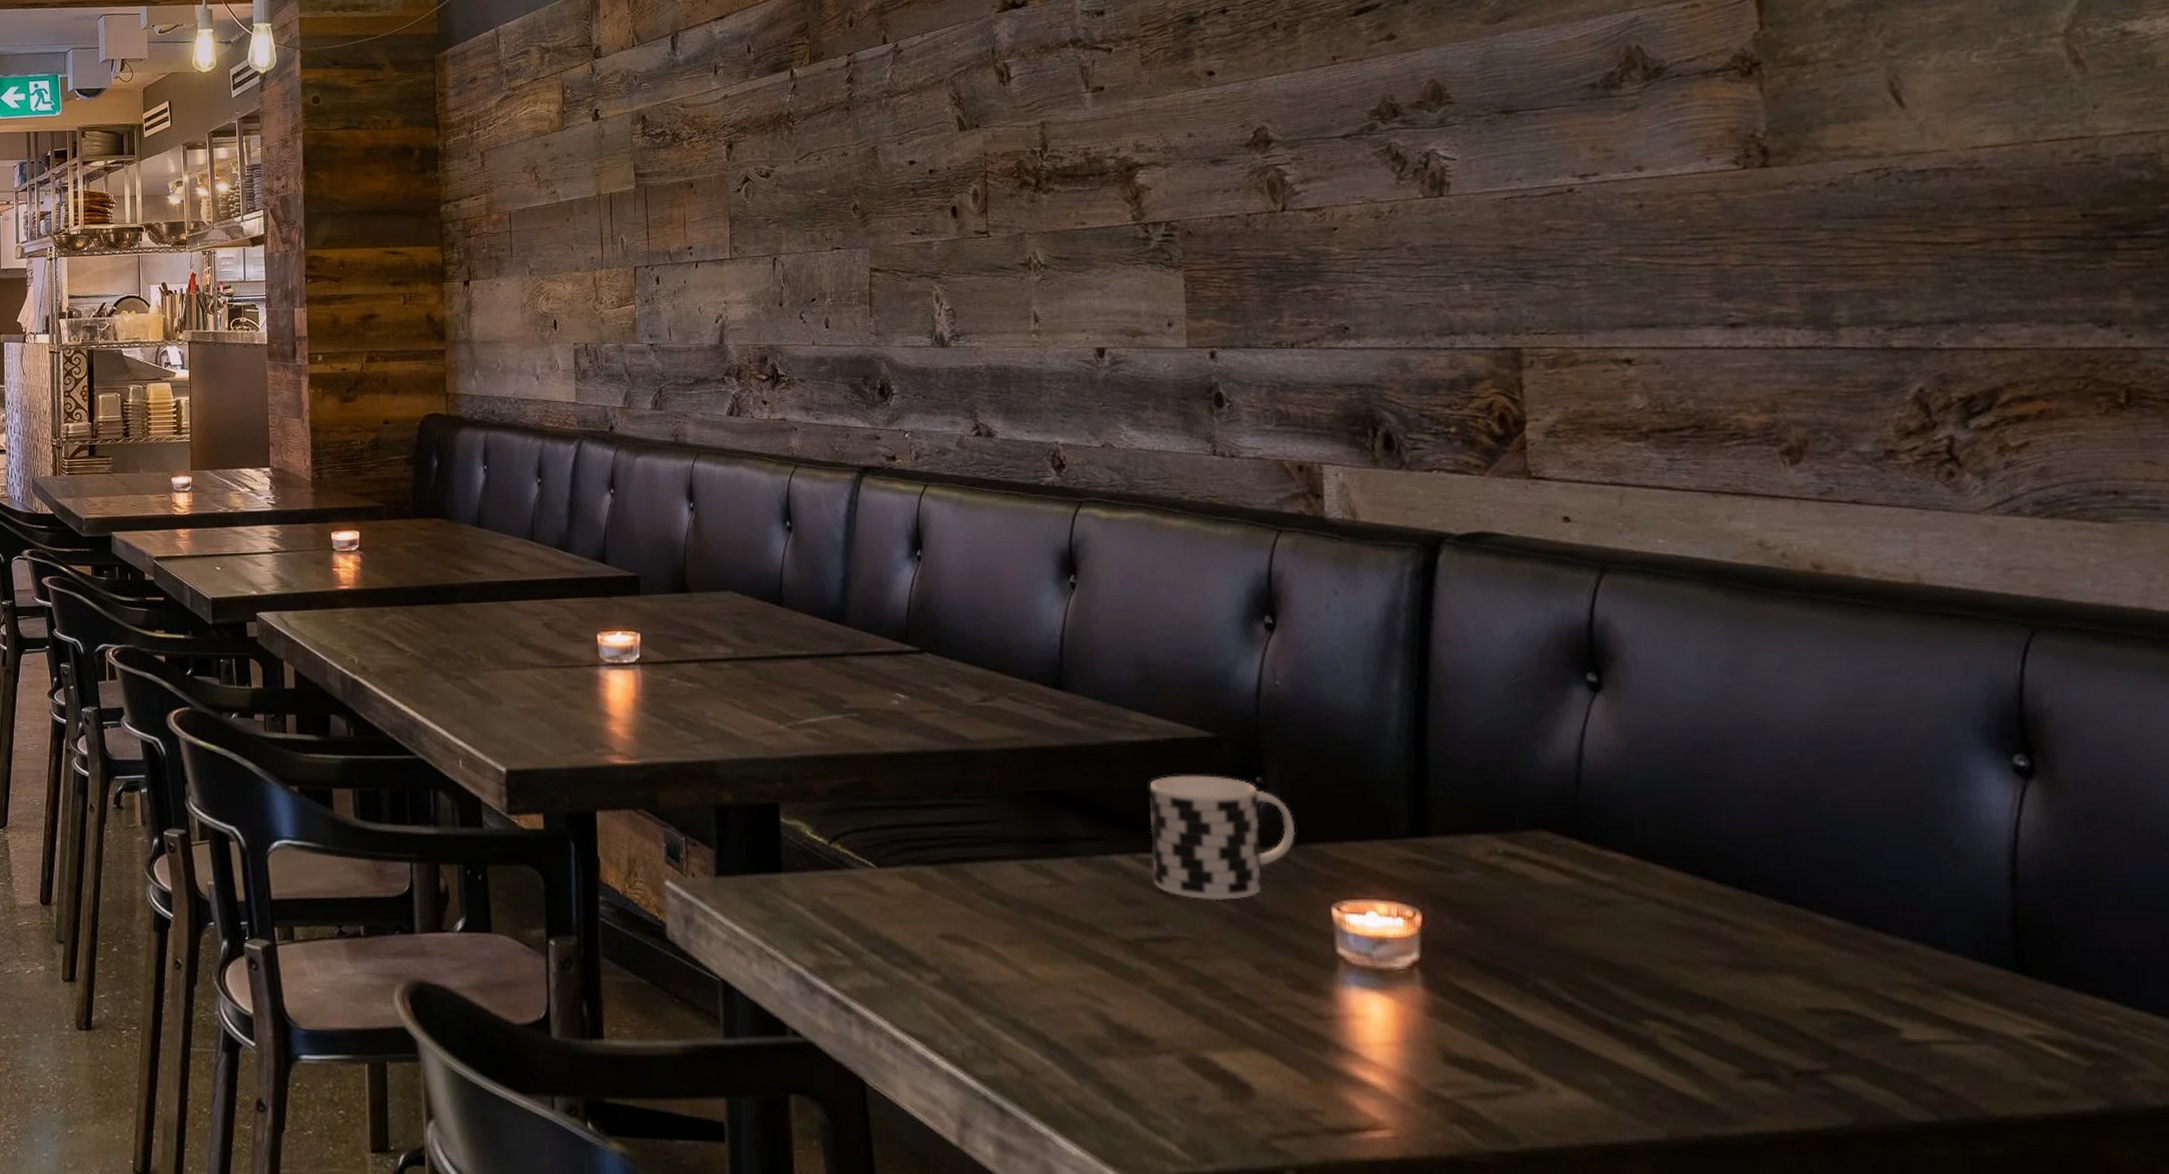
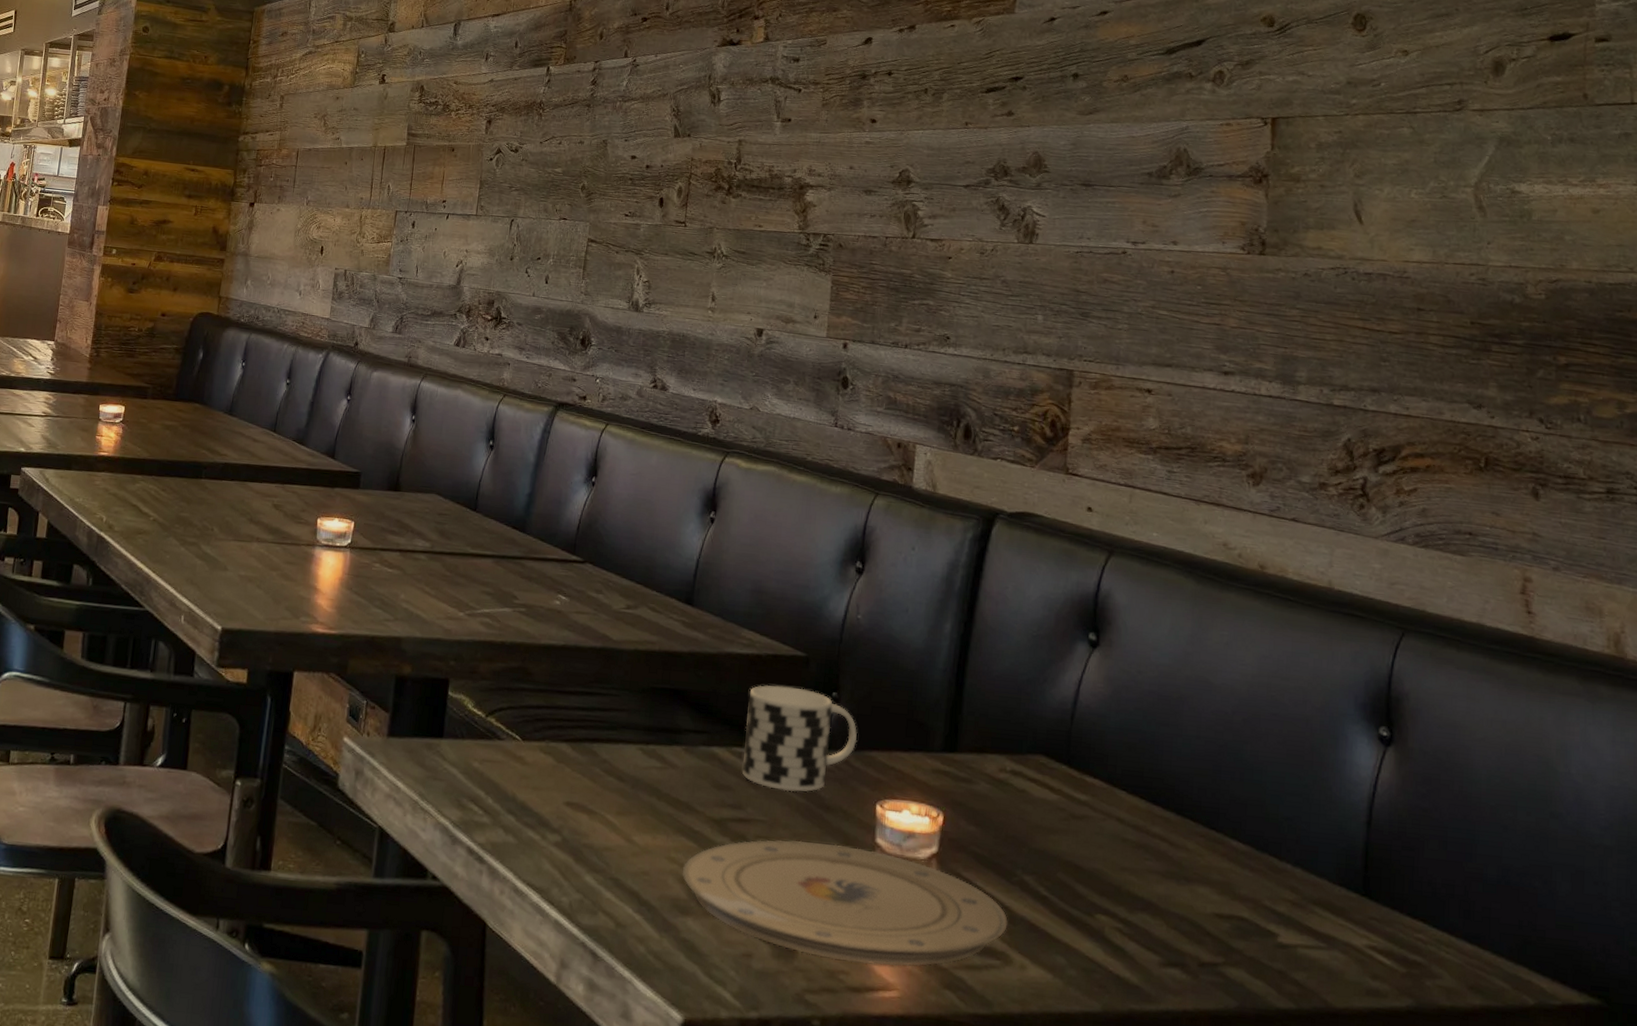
plate: none [1096,958,1525,1101] -> present [683,840,1008,967]

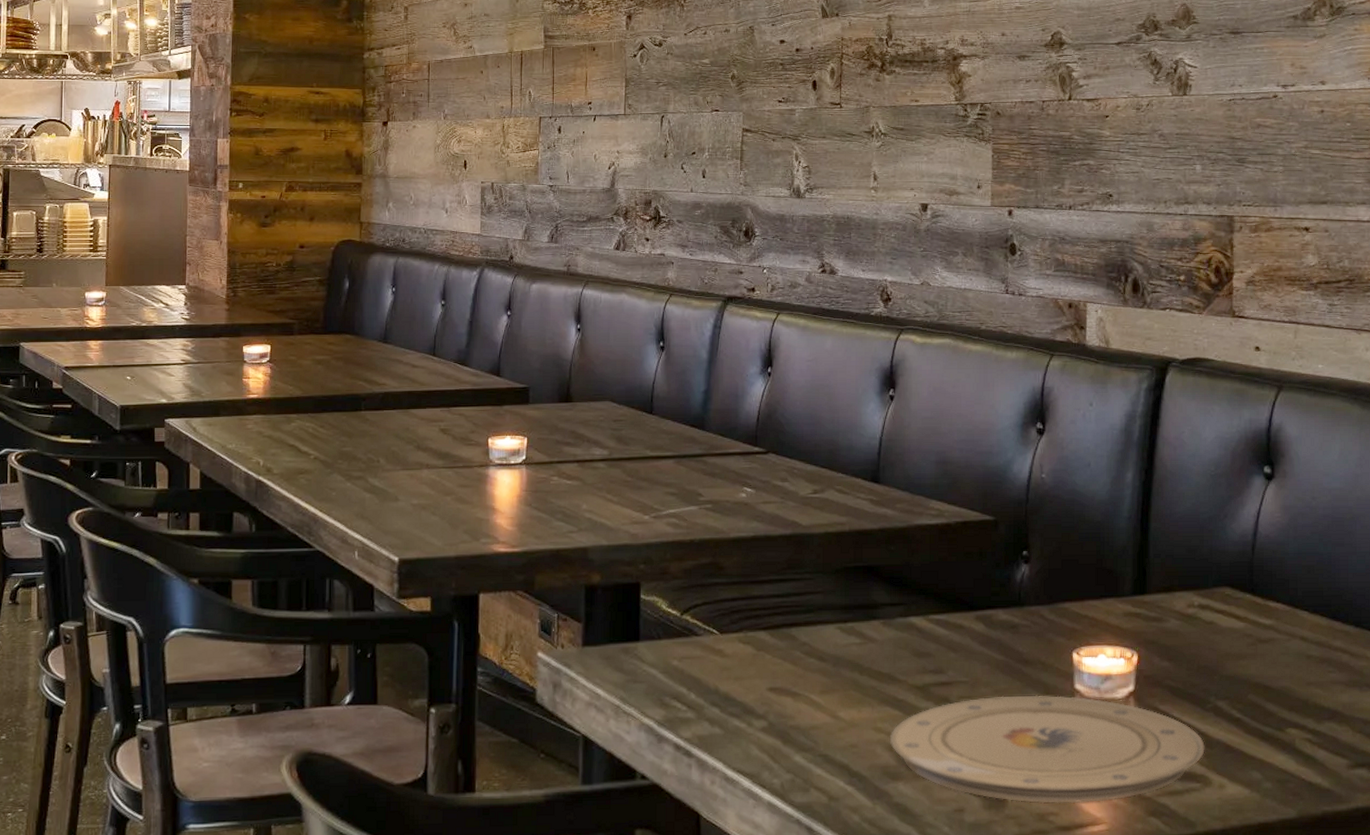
cup: present [742,685,857,792] -> none [940,550,1050,651]

